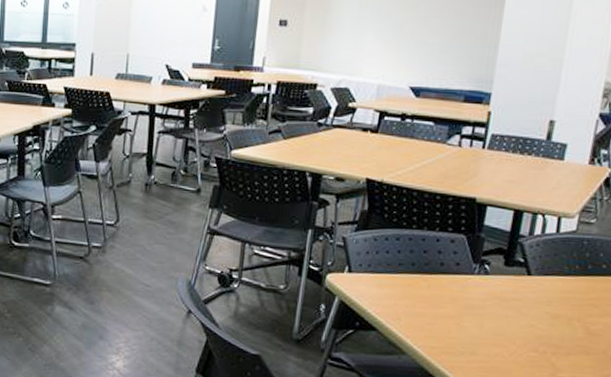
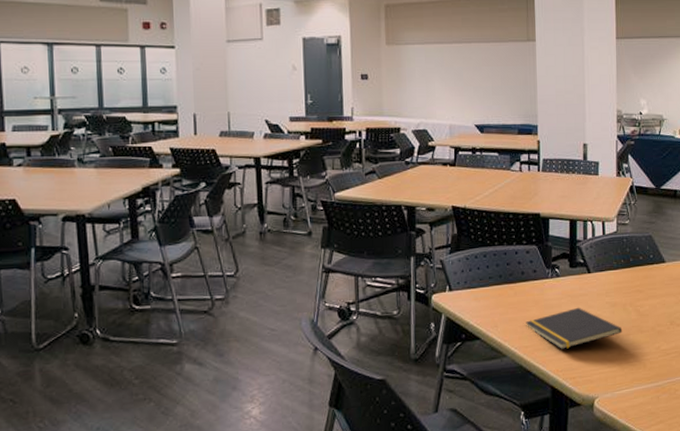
notepad: none [436,312,562,358] -> present [526,307,623,349]

